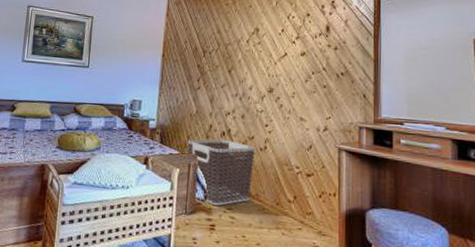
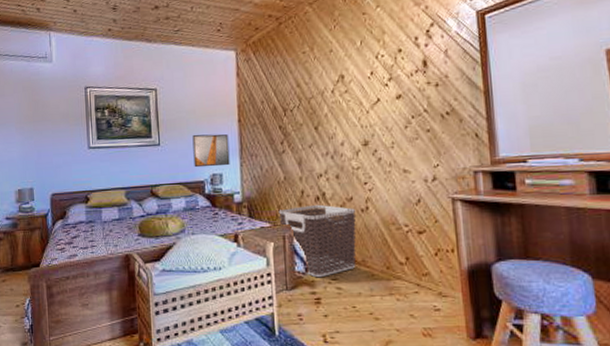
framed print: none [117,62,152,94] -> present [192,134,230,168]

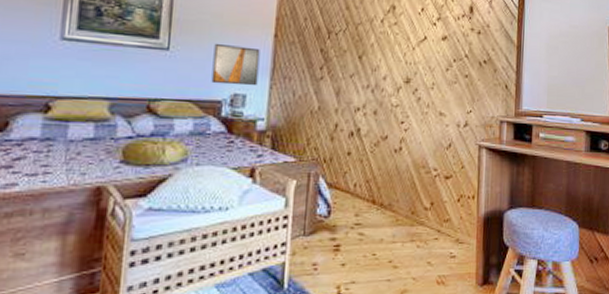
clothes hamper: present [278,204,357,277] -> none [306,140,389,221]

